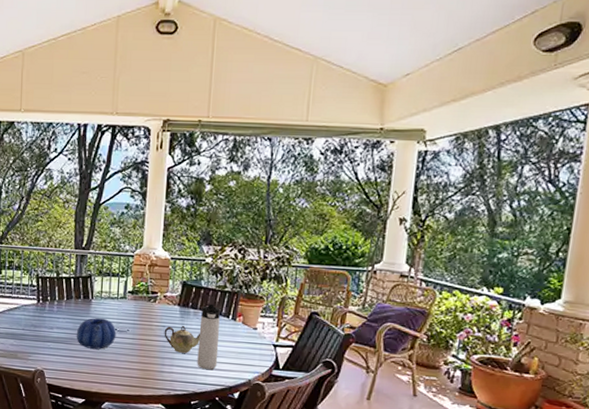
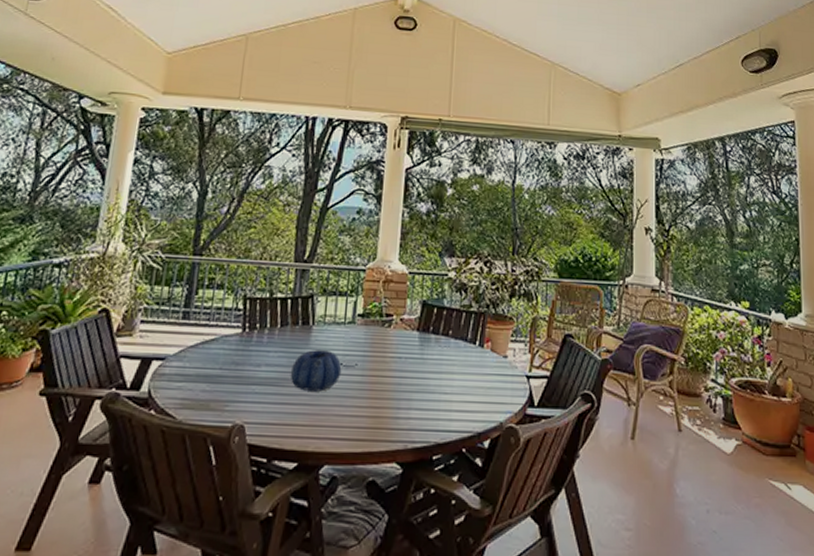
teapot: present [164,325,200,353] -> none [400,355,443,392]
thermos bottle: present [197,303,220,370] -> none [439,327,466,411]

